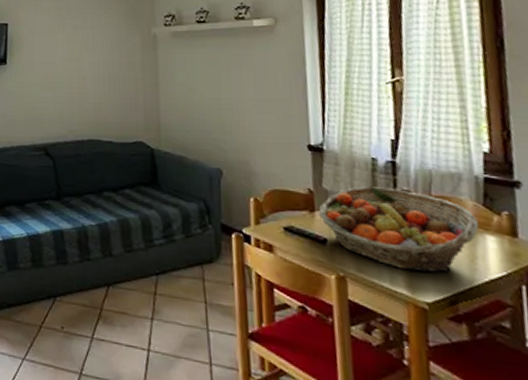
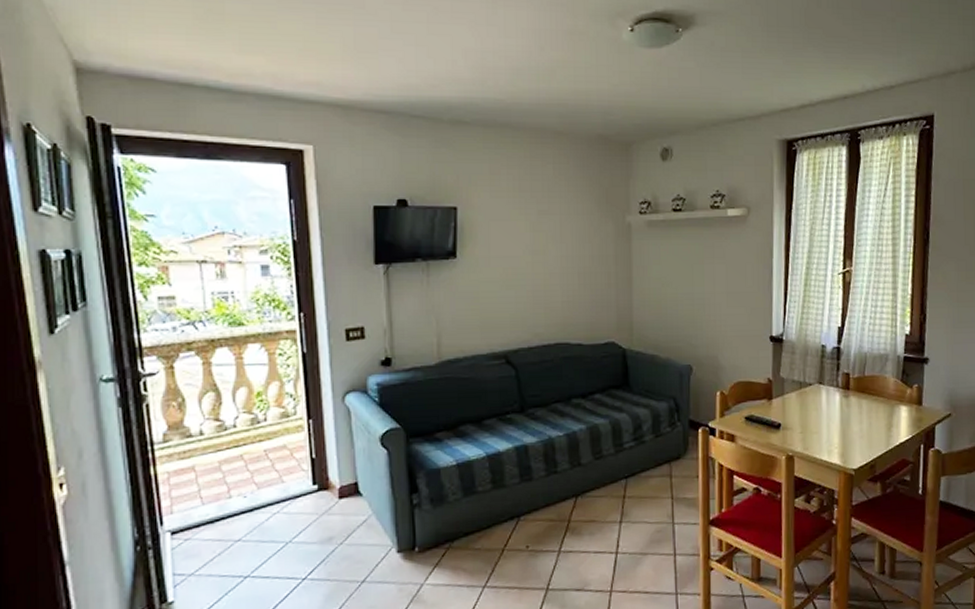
fruit basket: present [318,186,479,273] -> none [775,371,896,444]

